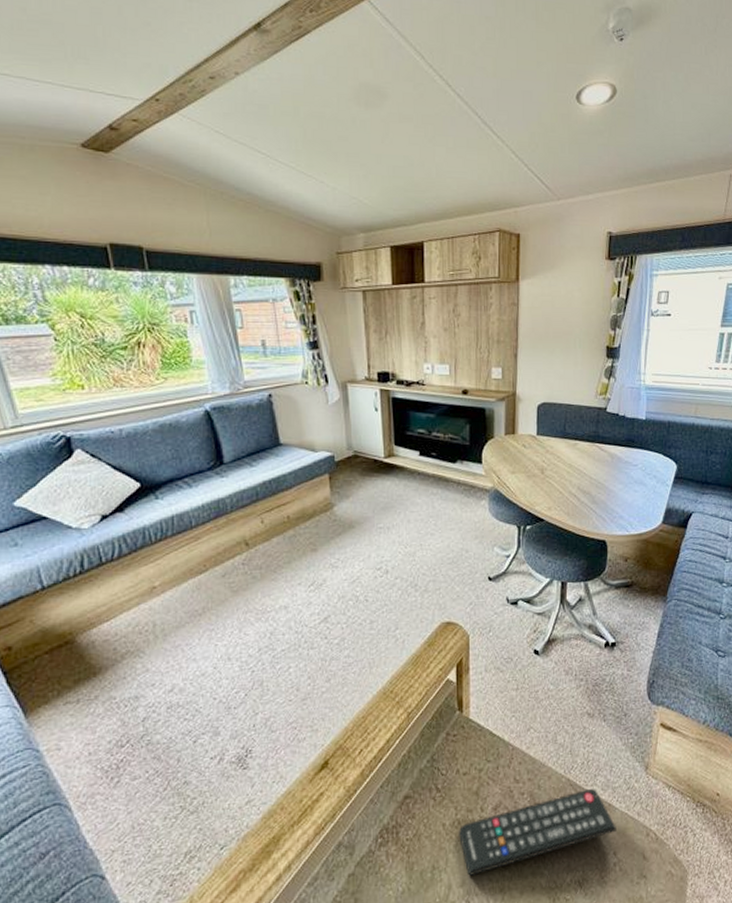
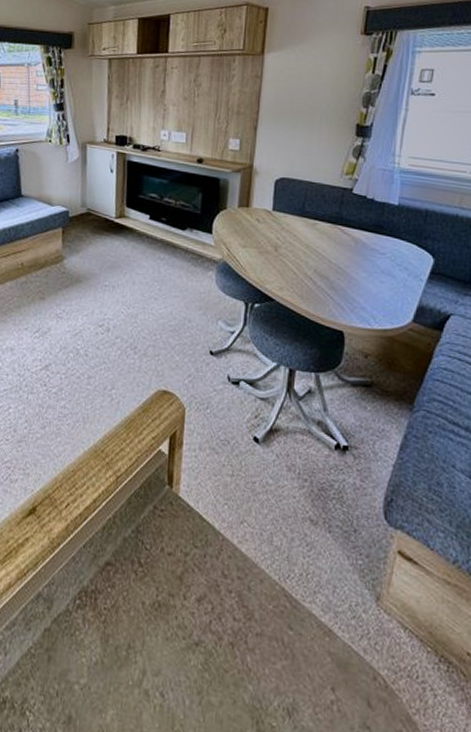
remote control: present [459,788,617,876] -> none [158,605,337,668]

